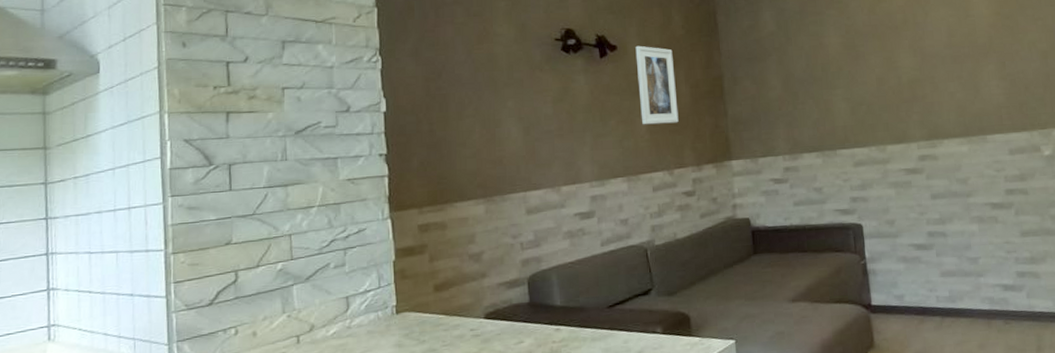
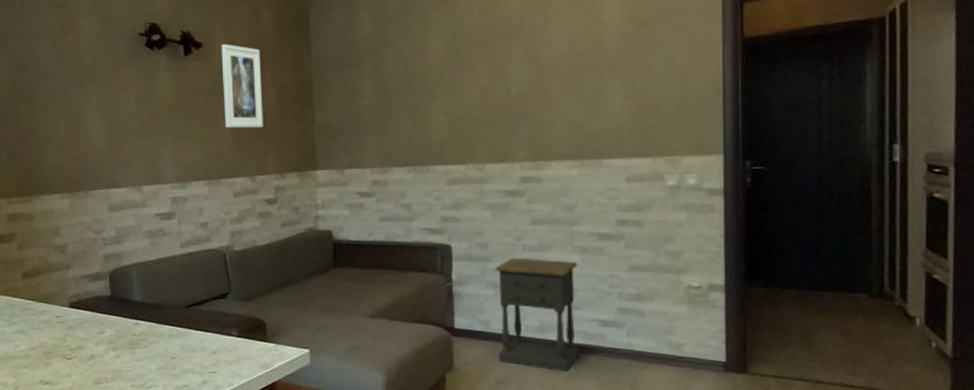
nightstand: none [903,231,986,339] -> present [495,258,578,372]

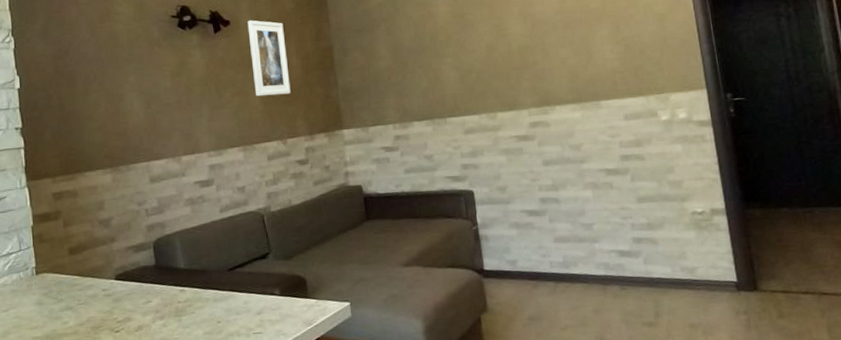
nightstand: present [495,258,578,372] -> none [515,197,602,304]

